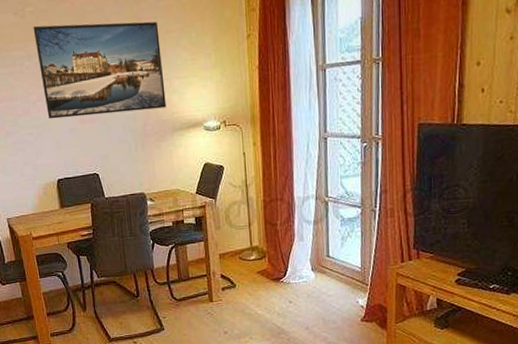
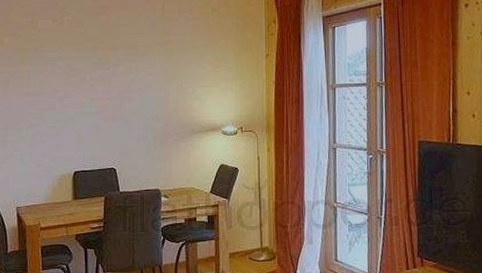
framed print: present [33,21,167,119] -> none [69,32,188,115]

